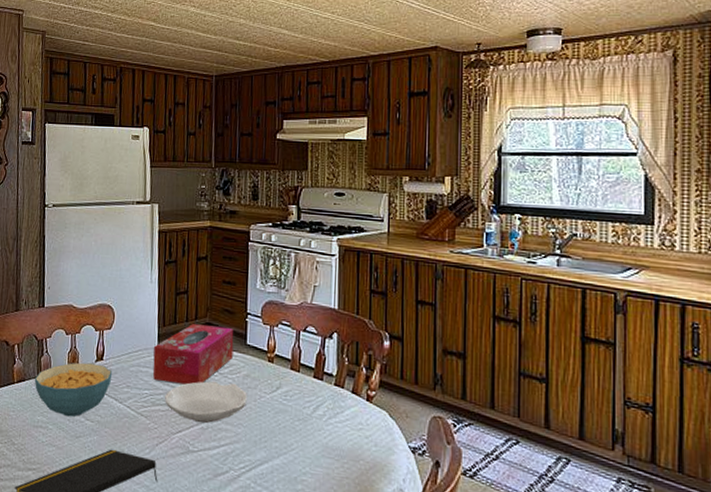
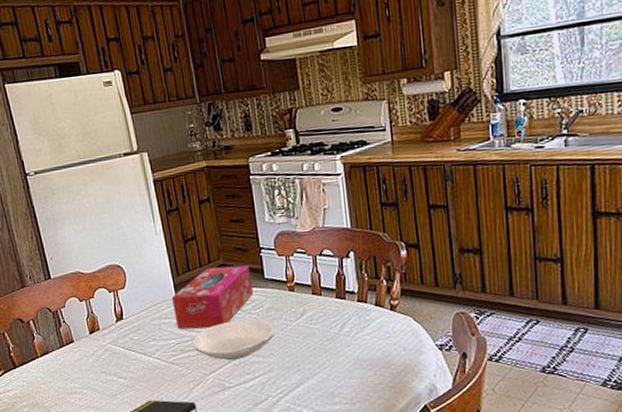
cereal bowl: present [34,362,113,417] -> none [57,324,136,379]

